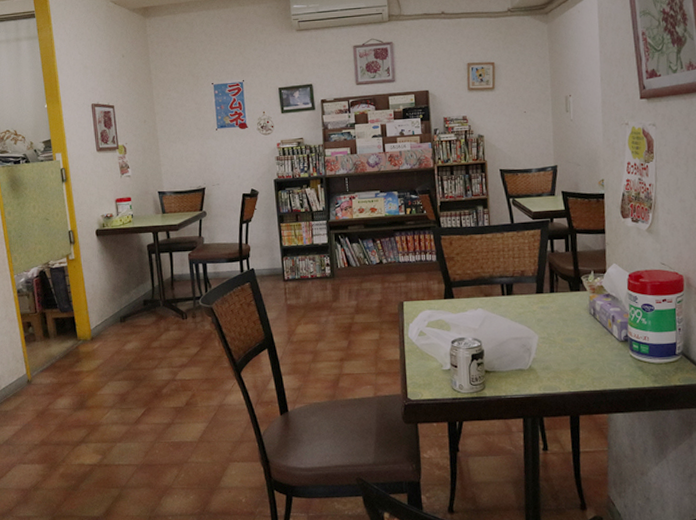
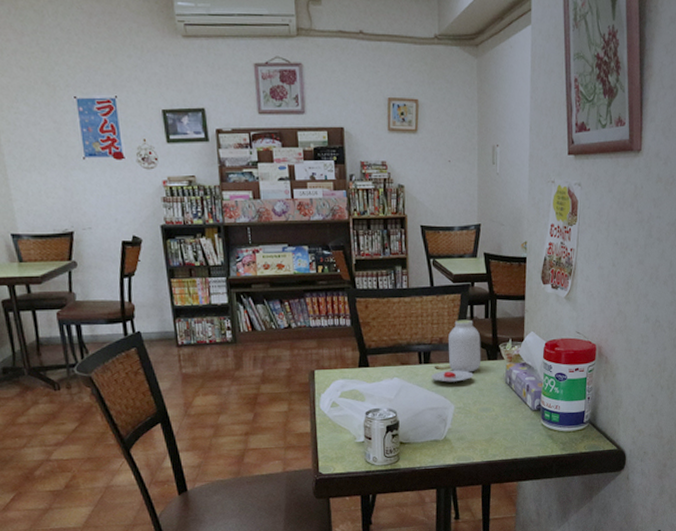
jar: none [513,253,564,313] -> present [430,319,482,382]

